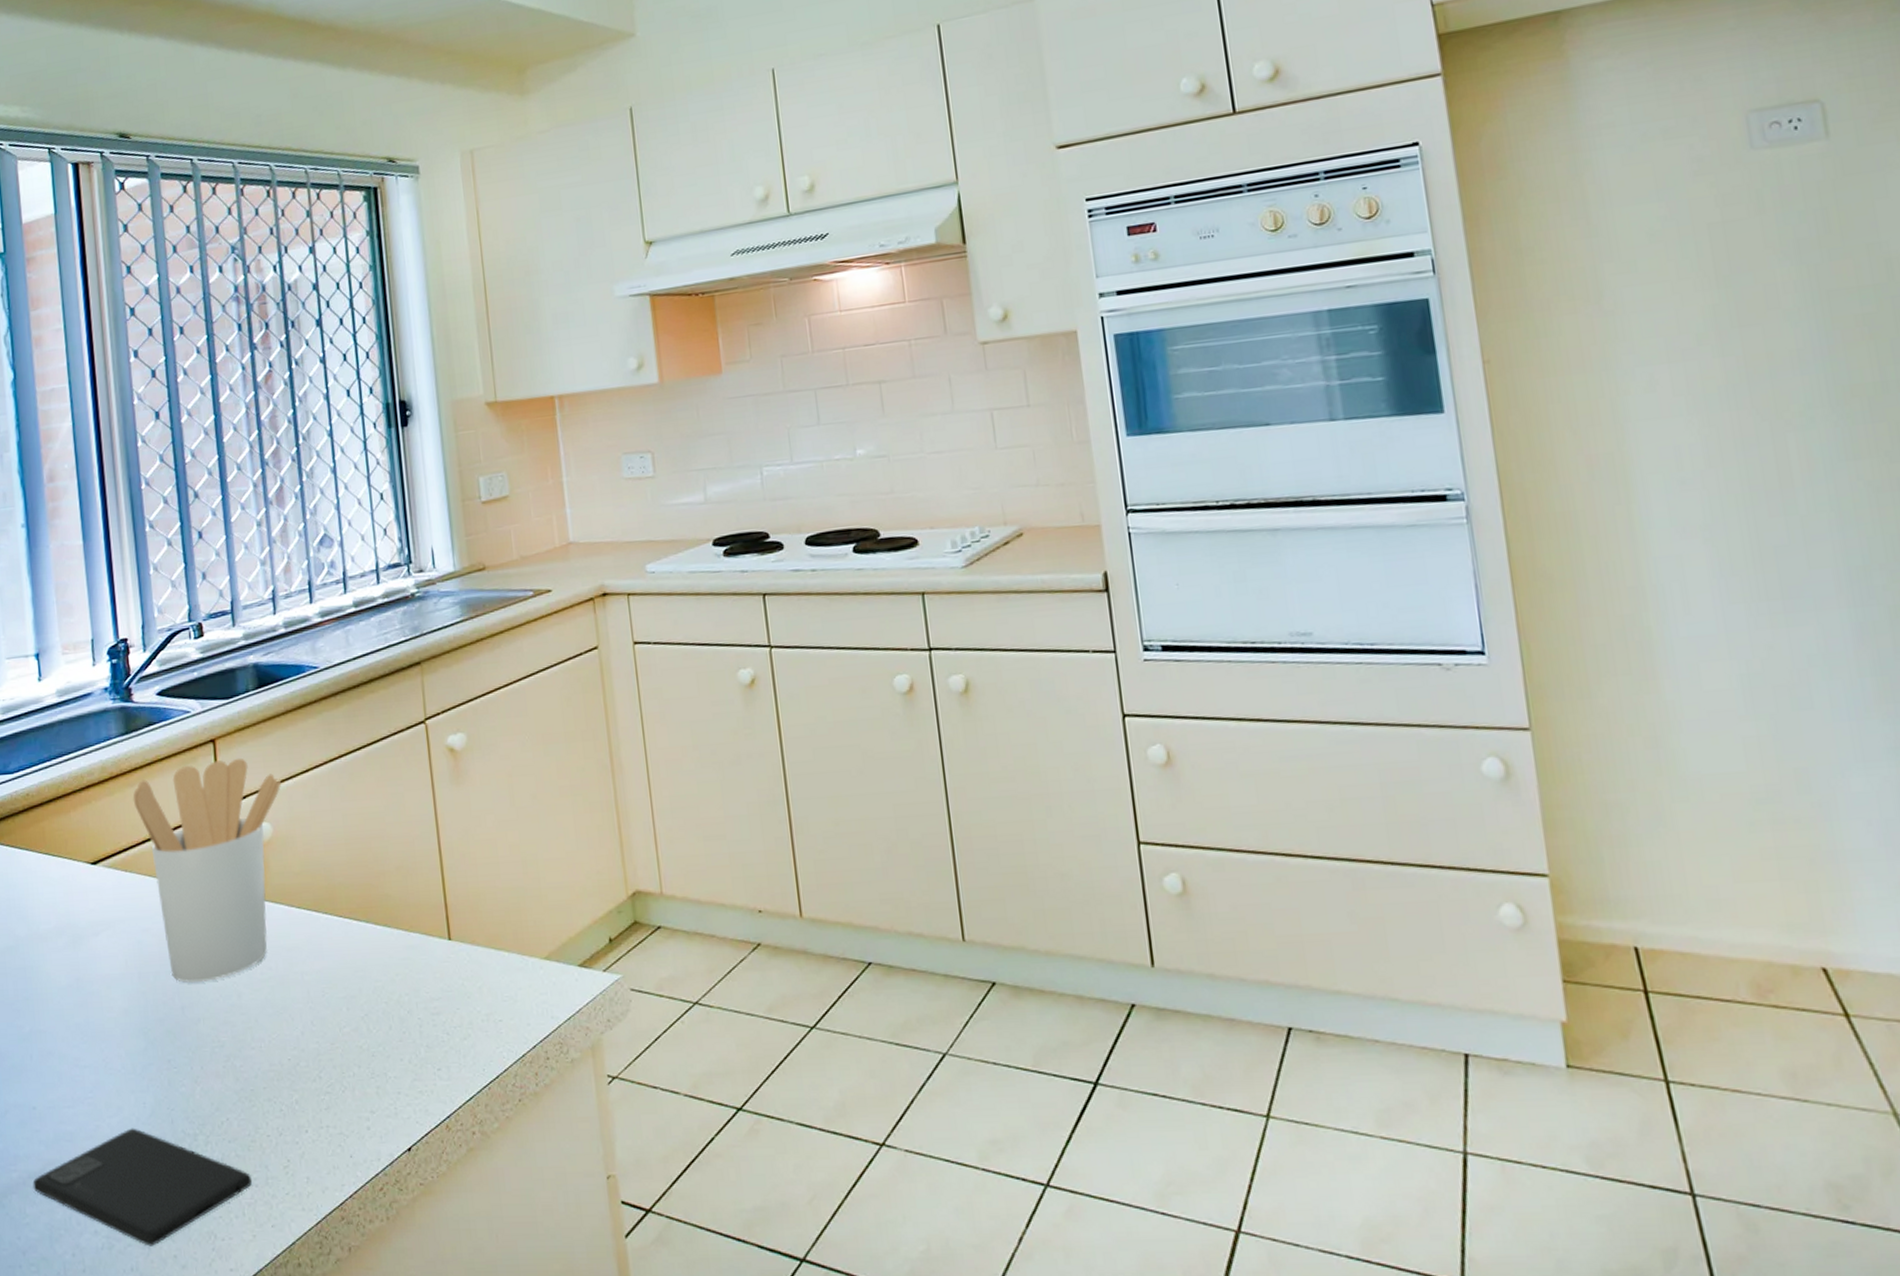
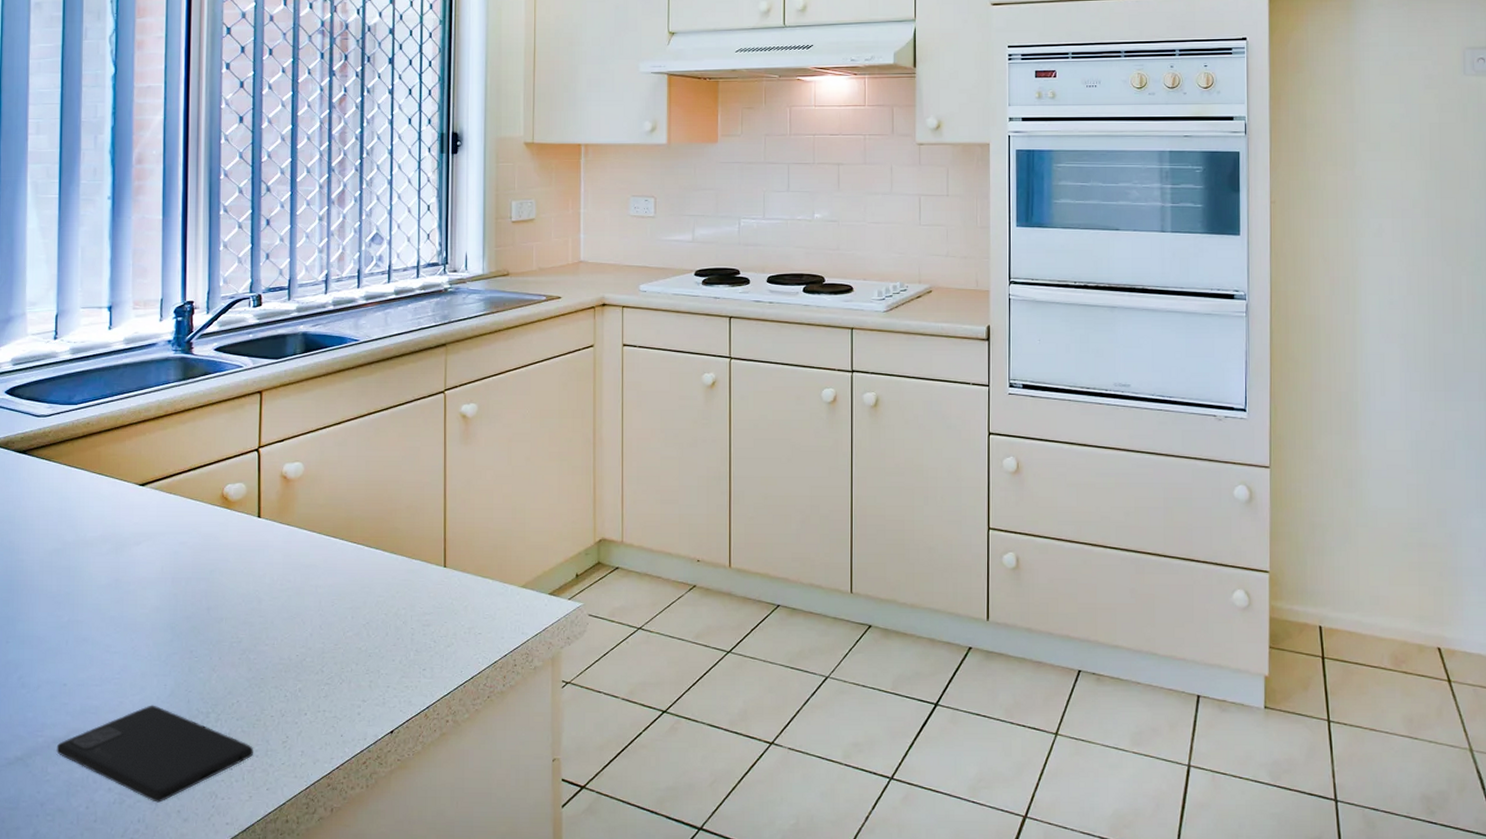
utensil holder: present [132,758,282,983] -> none [183,408,317,589]

